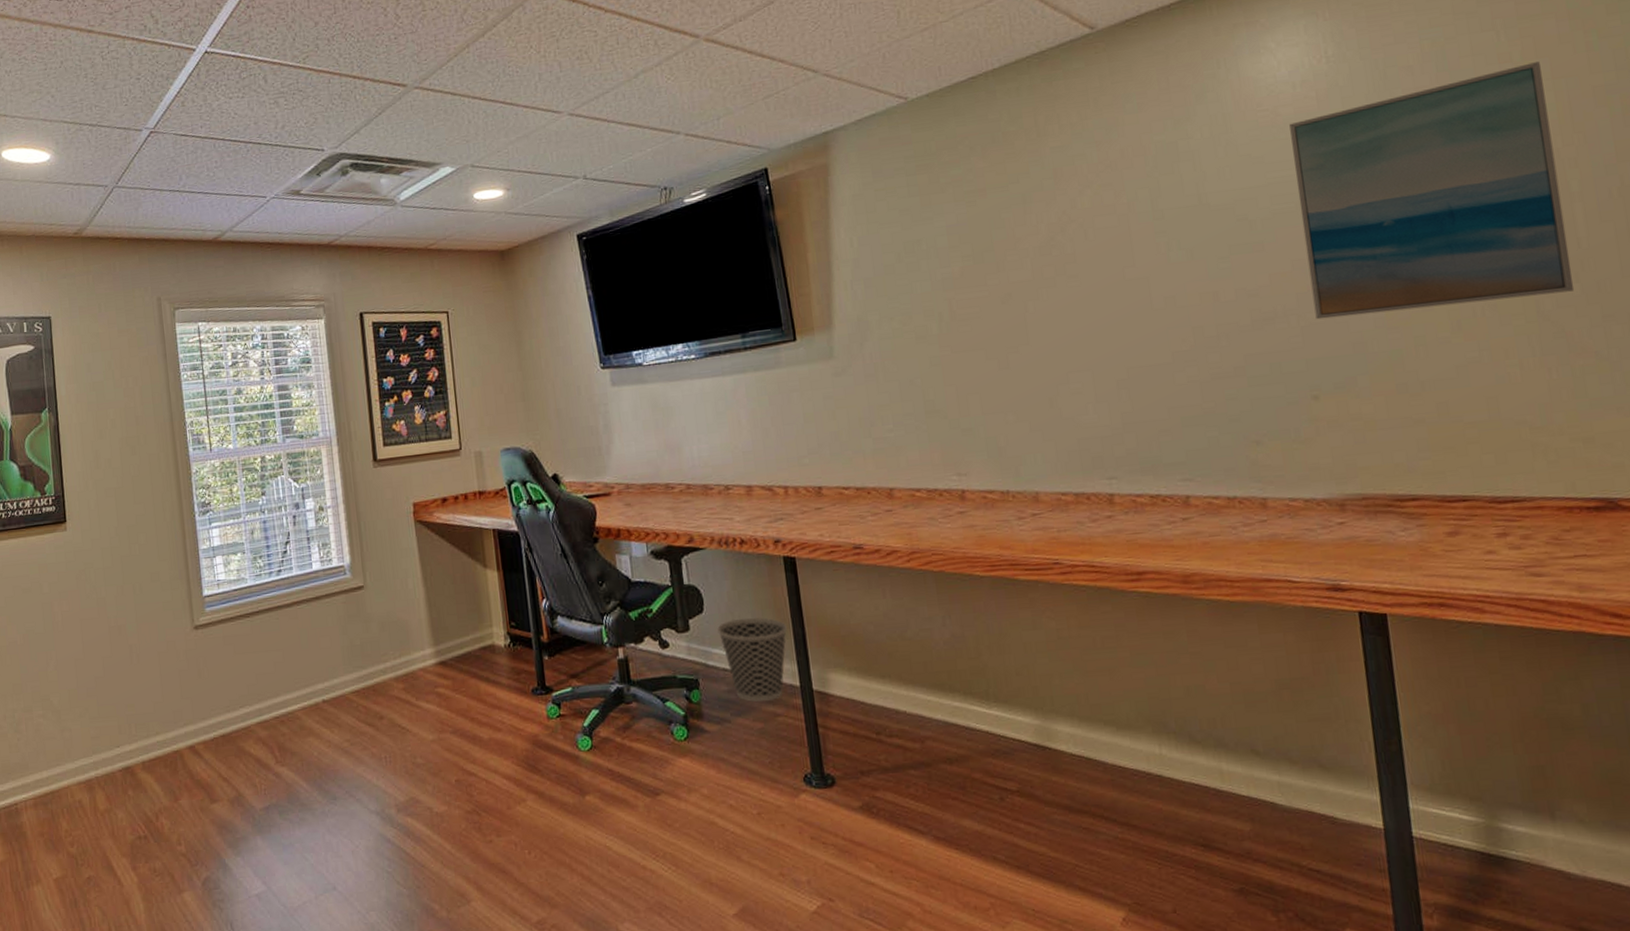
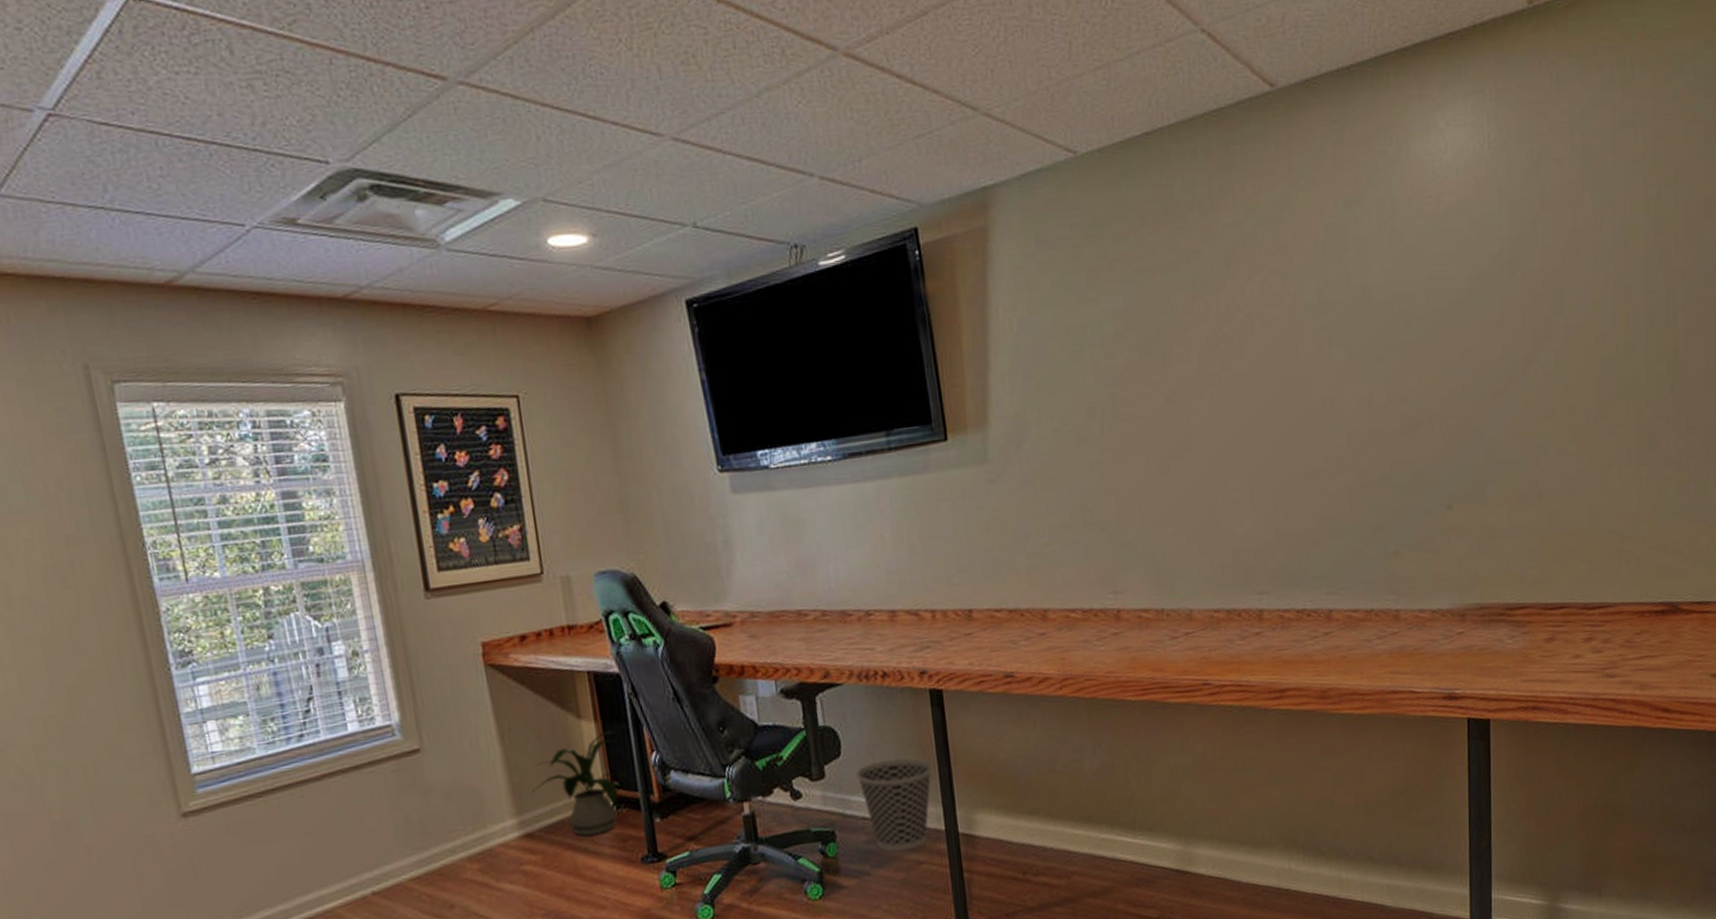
house plant: none [447,579,531,667] -> present [532,730,638,837]
wall art: present [1289,62,1575,320] -> none [1450,165,1669,427]

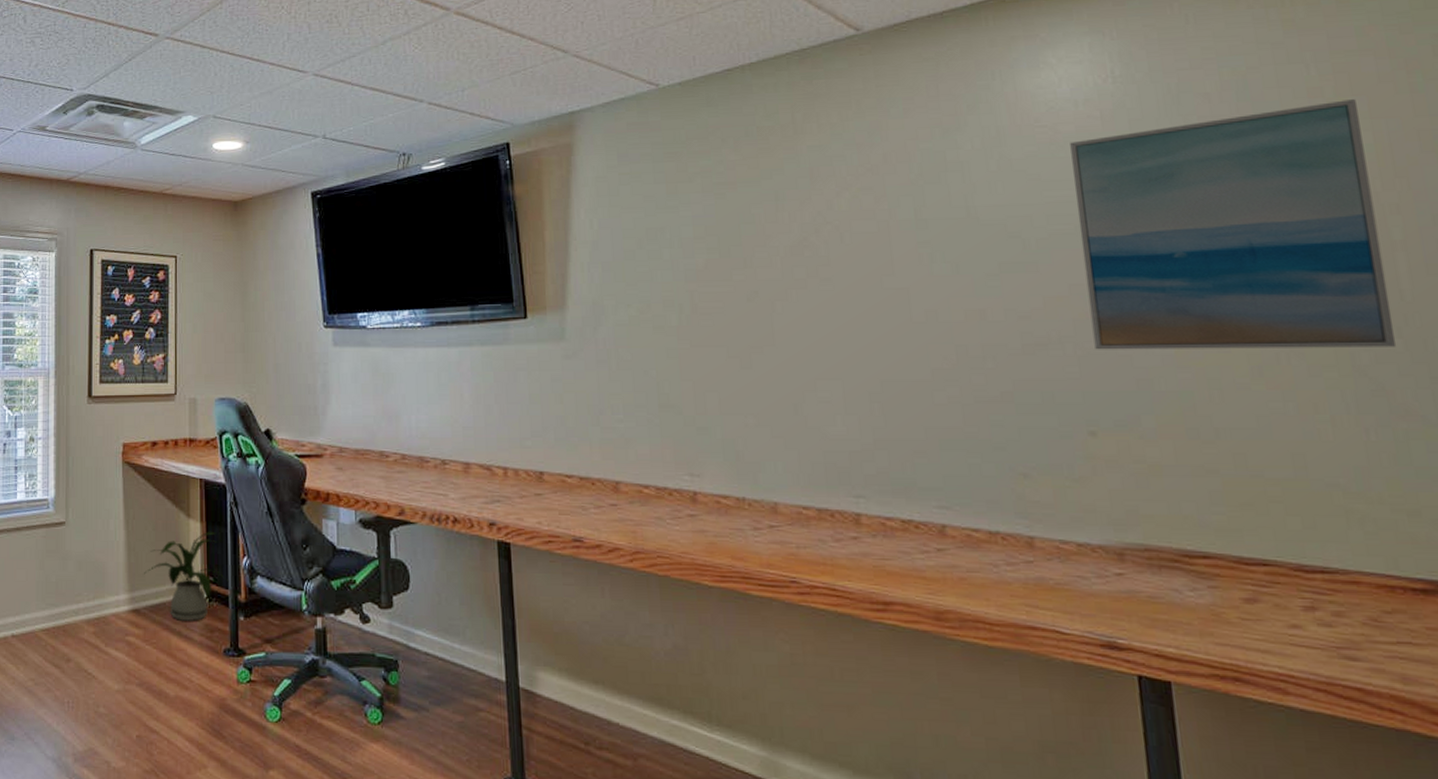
wastebasket: present [856,757,933,851] -> none [422,601,497,694]
wall art: none [1450,165,1669,427] -> present [1070,99,1397,350]

